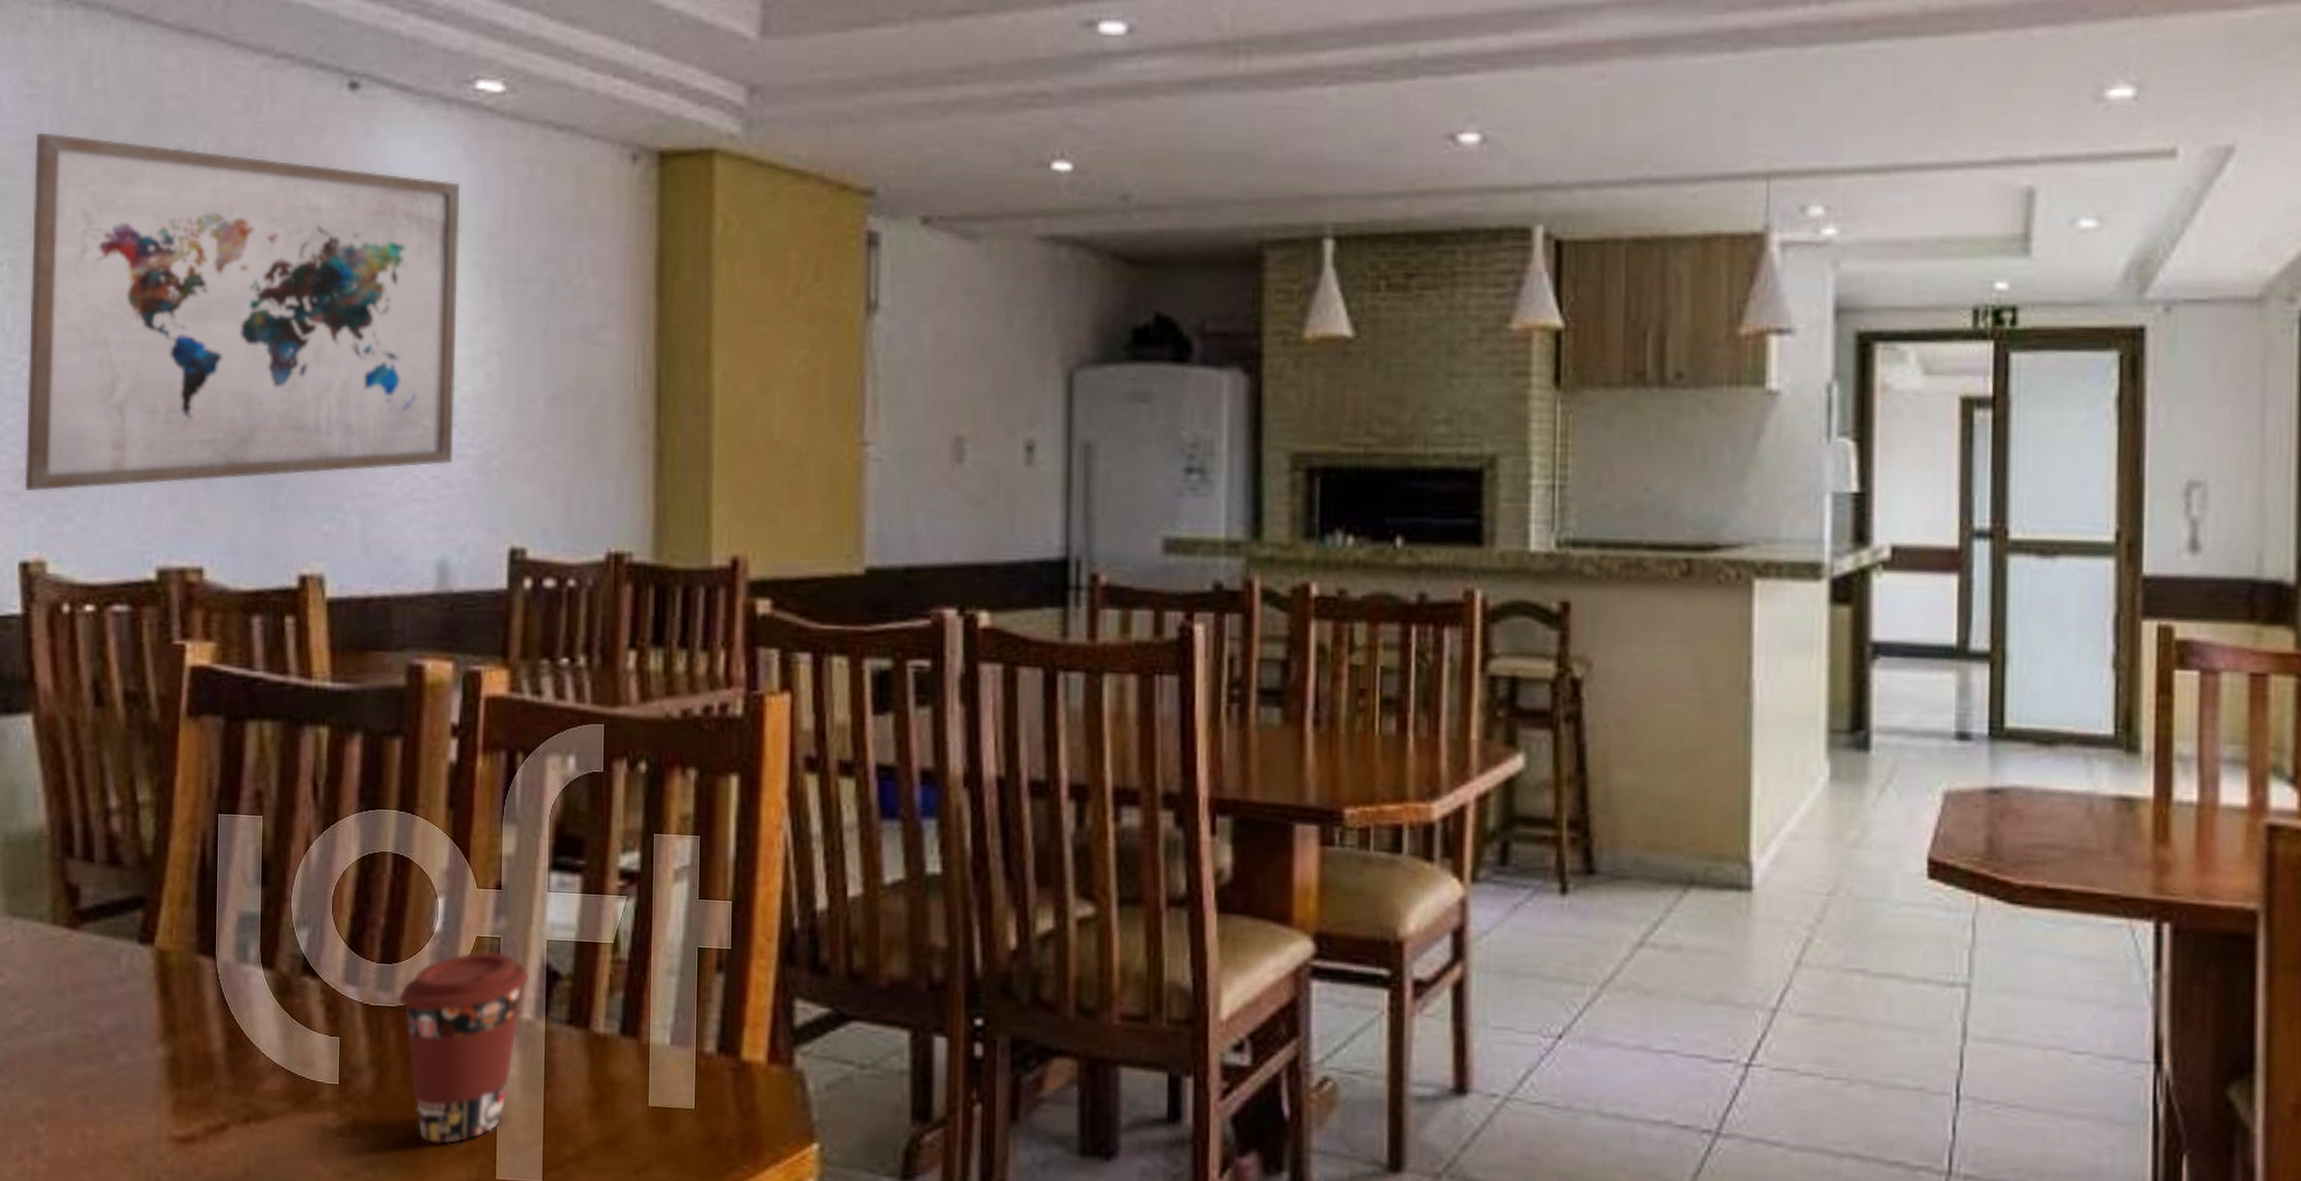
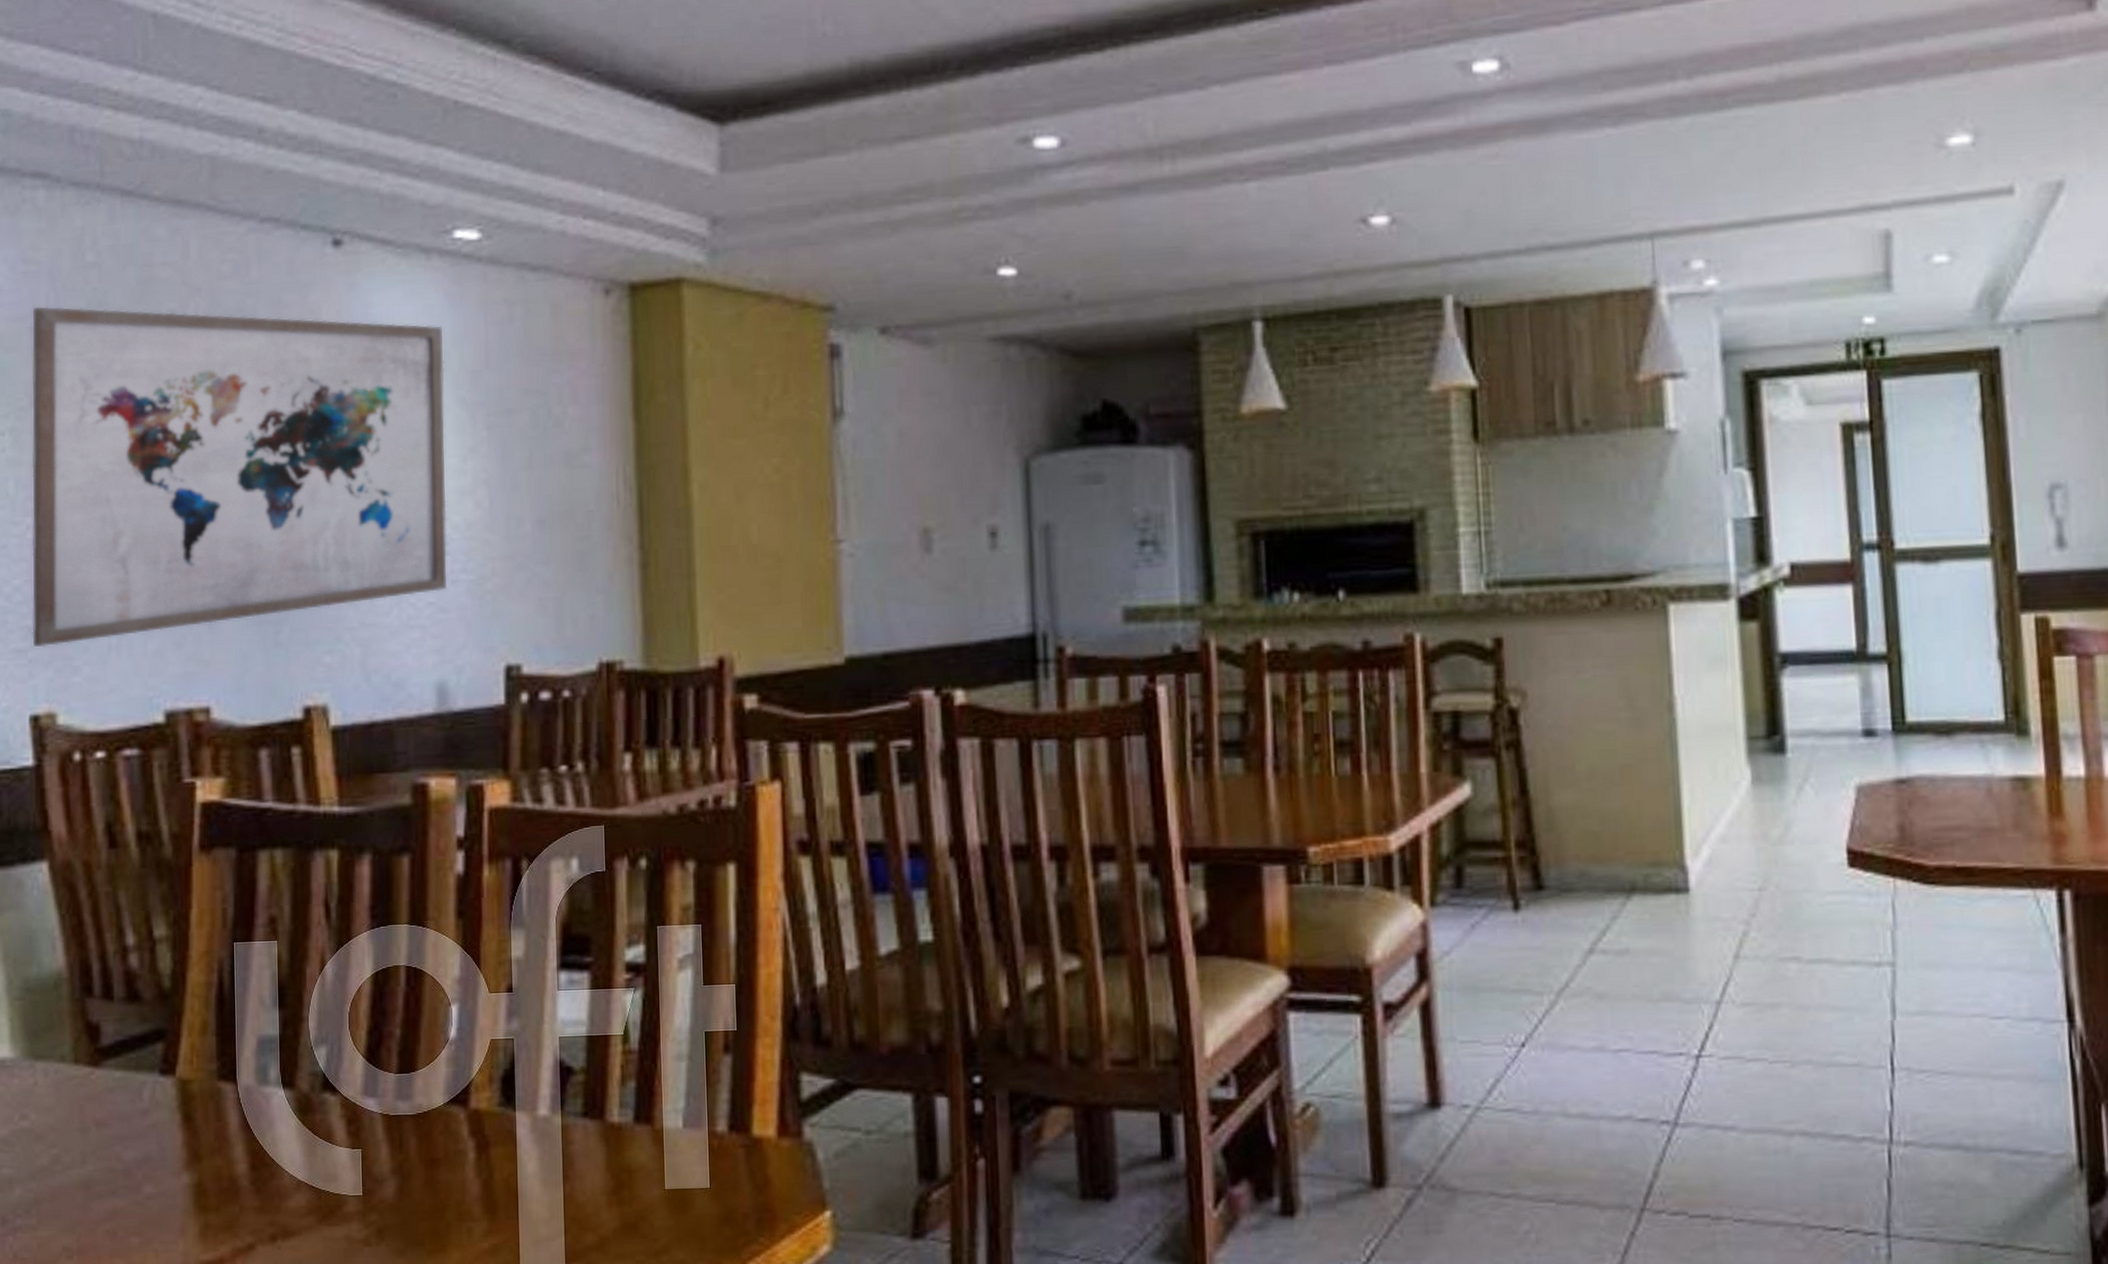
coffee cup: present [398,951,530,1145] -> none [417,1052,544,1246]

